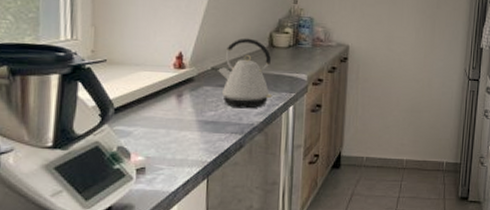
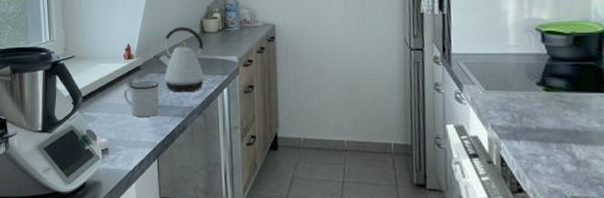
mug: none [170,94,216,134] -> present [124,81,160,118]

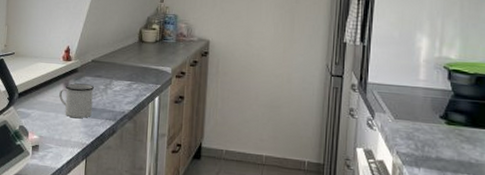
kettle: present [159,26,208,93] -> none [97,34,141,98]

